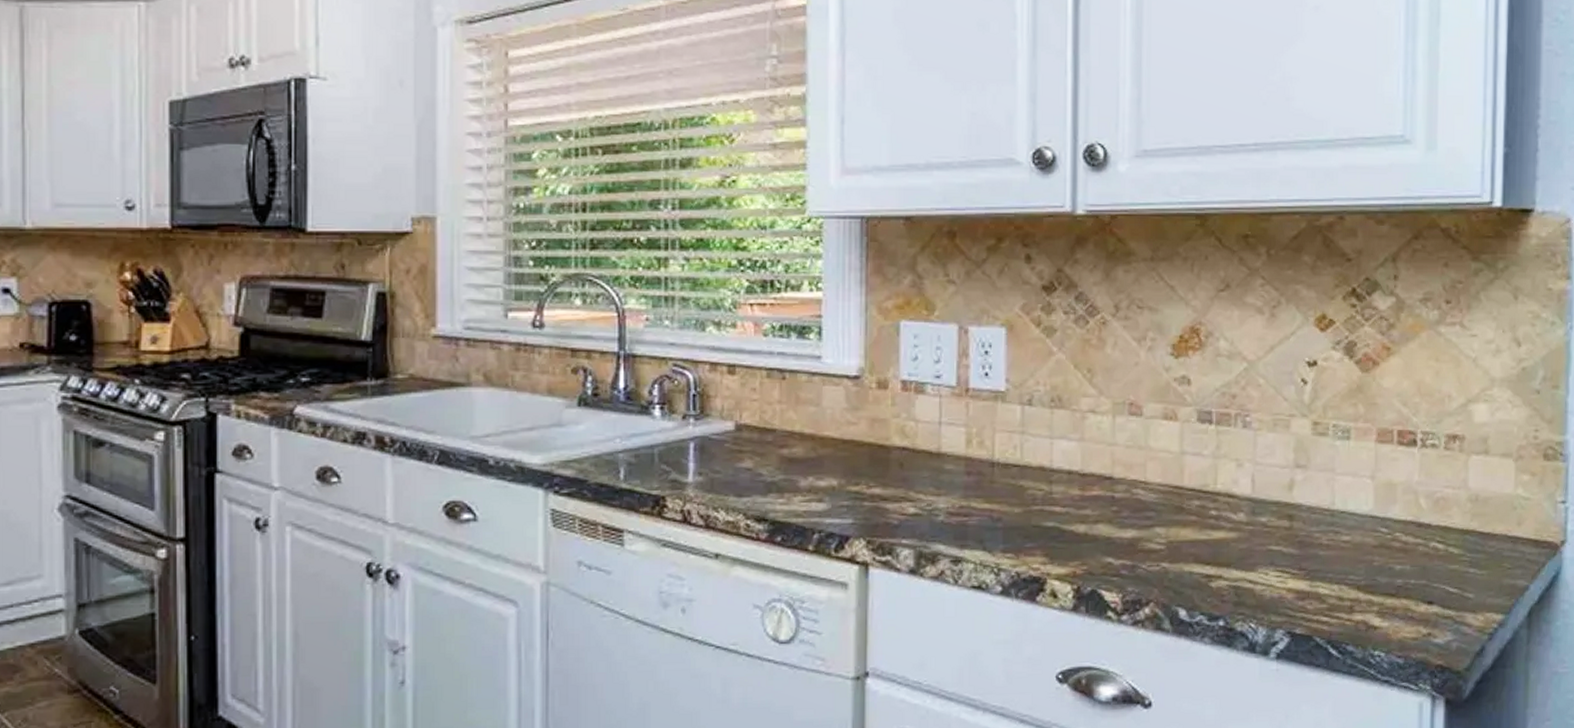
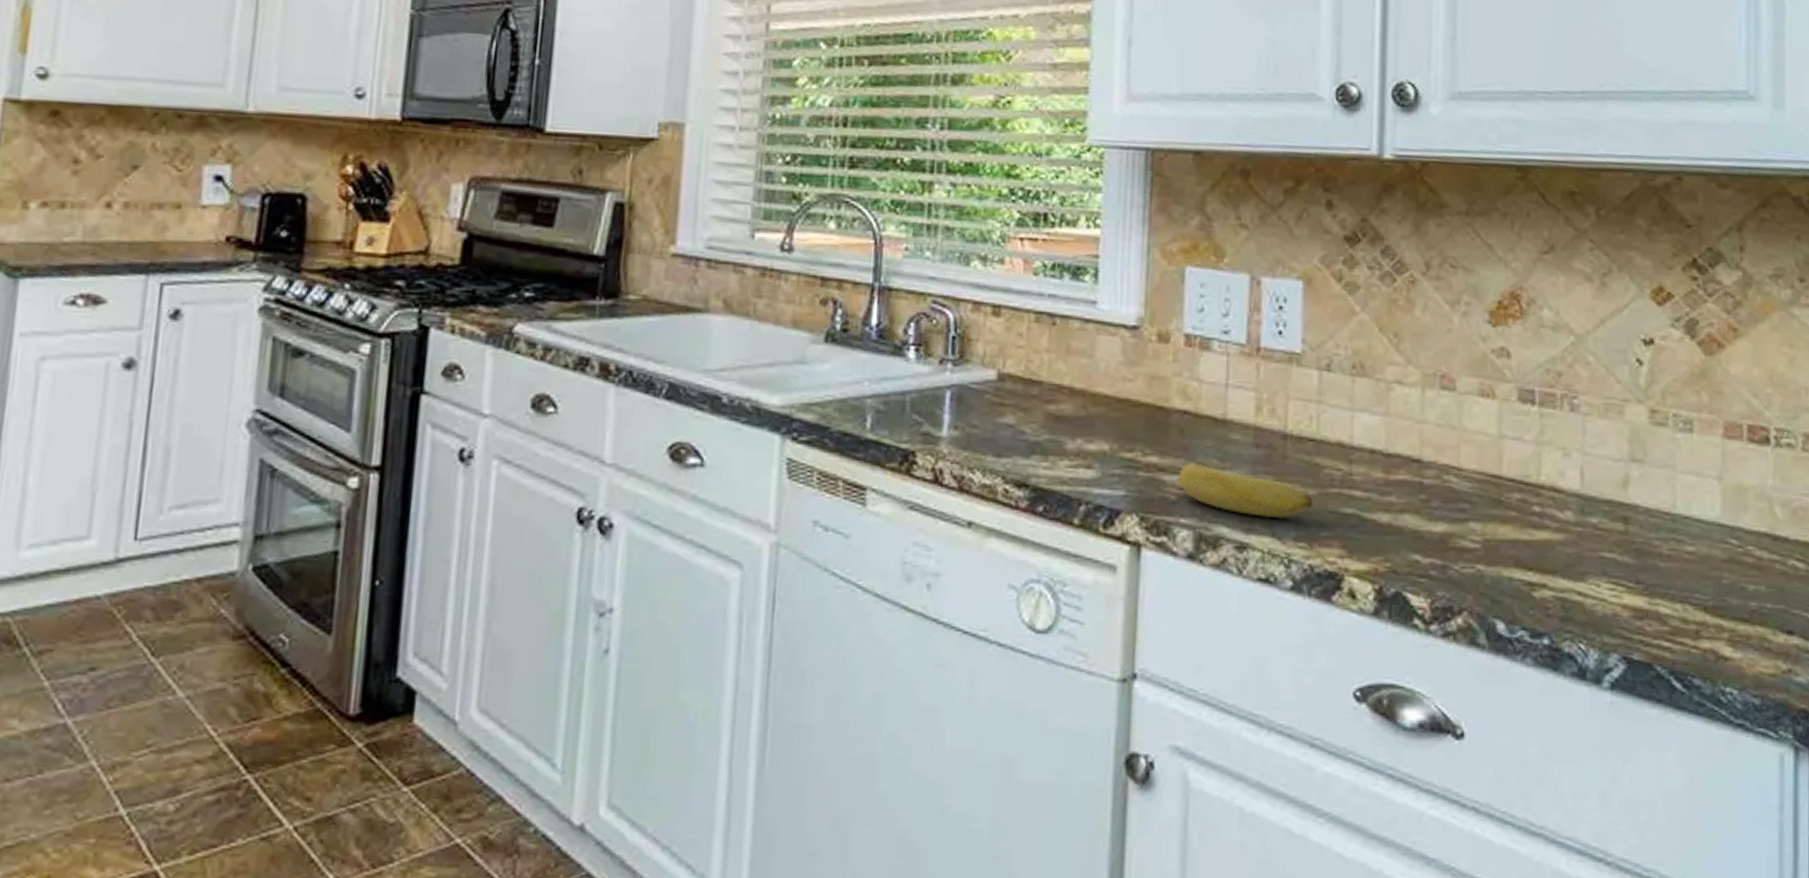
banana: none [899,491,1018,535] -> present [1178,462,1313,519]

